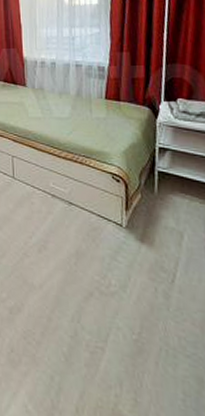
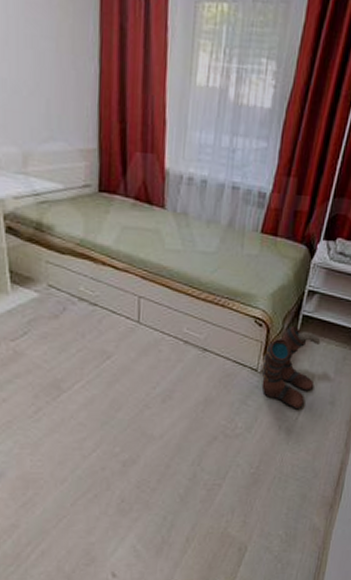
boots: none [127,181,185,271] -> present [261,325,321,410]

